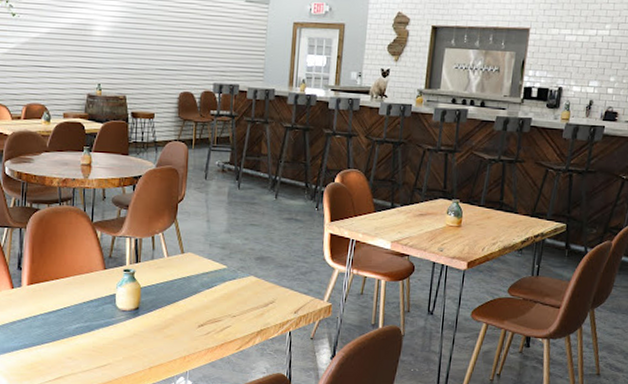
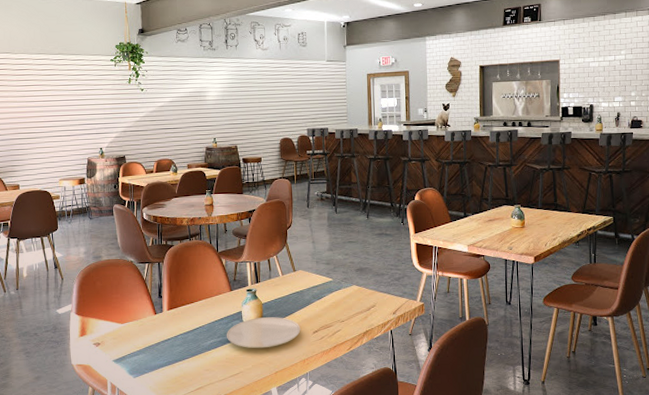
plate: none [95,303,184,339] -> present [226,317,301,349]

